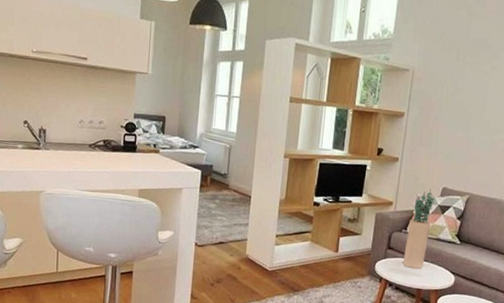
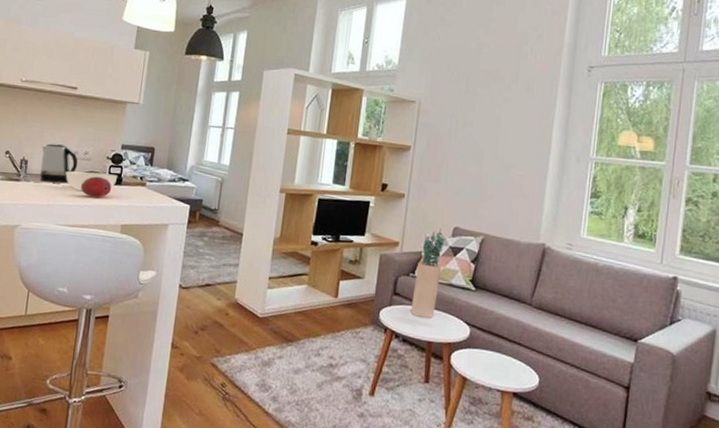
kettle: none [58,113,94,152] -> present [39,143,78,184]
bowl: none [82,139,133,159] -> present [65,171,118,192]
fruit: none [98,144,128,165] -> present [80,176,112,198]

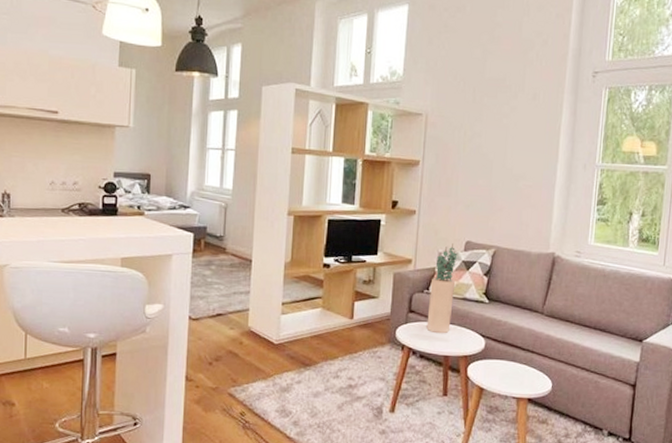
kettle: present [39,143,78,184] -> none [25,173,67,218]
bowl: present [65,171,118,192] -> none [54,203,113,225]
fruit: present [80,176,112,198] -> none [72,207,107,231]

